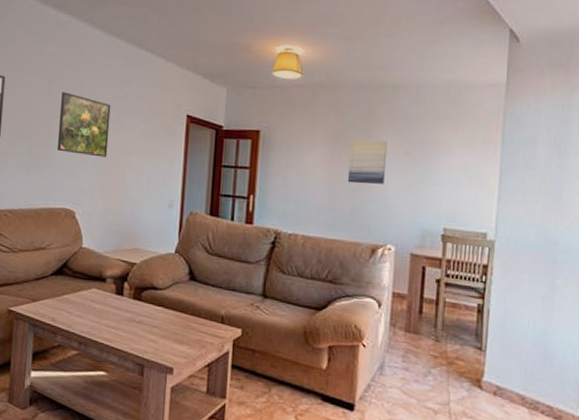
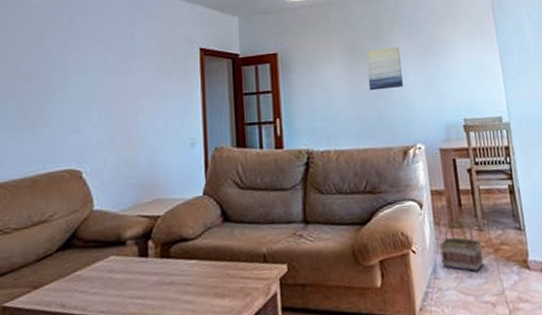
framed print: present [57,91,111,158] -> none [54,41,115,107]
basket: none [390,324,436,378] -> present [439,218,483,272]

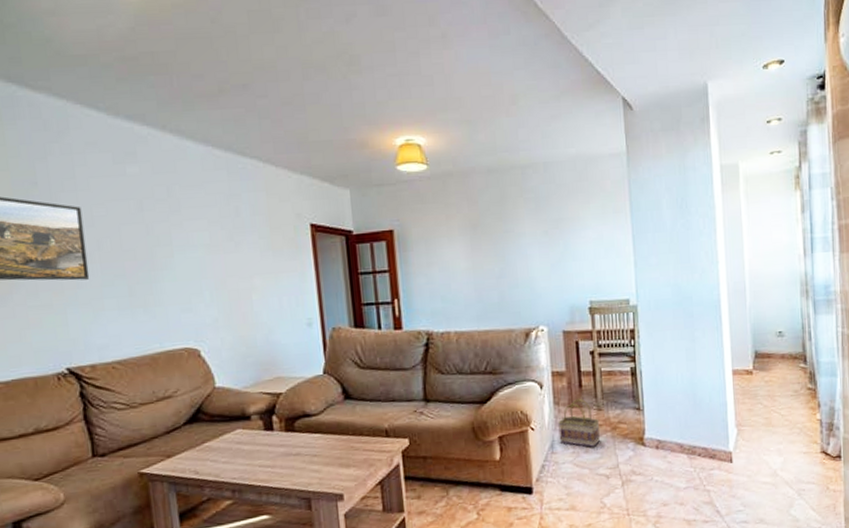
wall art: present [365,46,403,91] -> none [488,223,527,271]

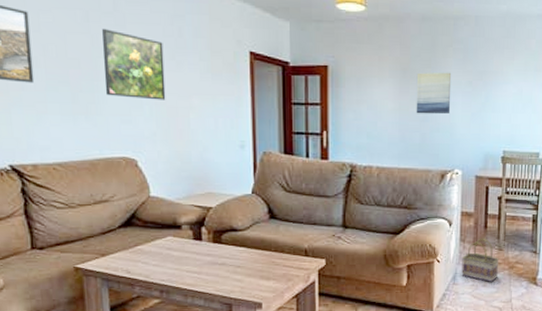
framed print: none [157,215,227,285] -> present [102,28,166,100]
wall art: none [488,223,527,271] -> present [416,72,451,114]

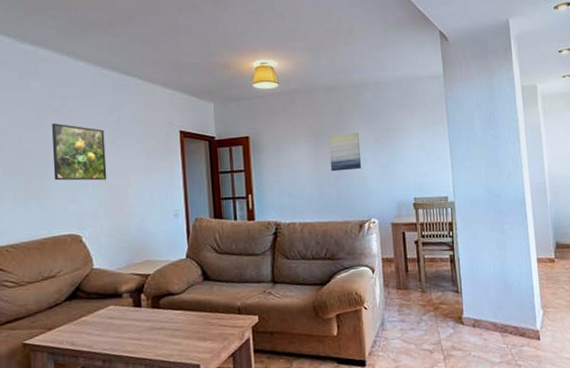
basket: present [461,238,500,282] -> none [388,282,424,325]

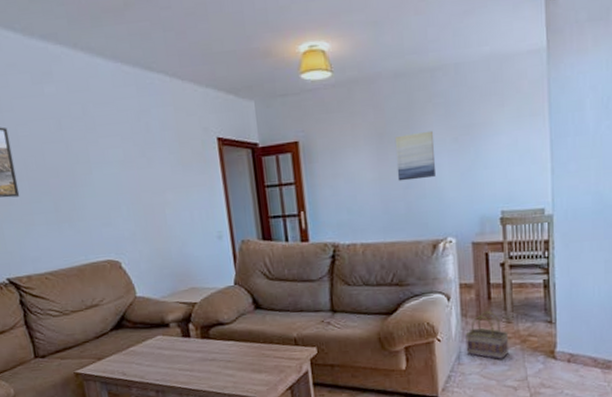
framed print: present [52,122,107,181] -> none [75,133,141,201]
basket: none [388,282,424,325] -> present [465,310,509,359]

